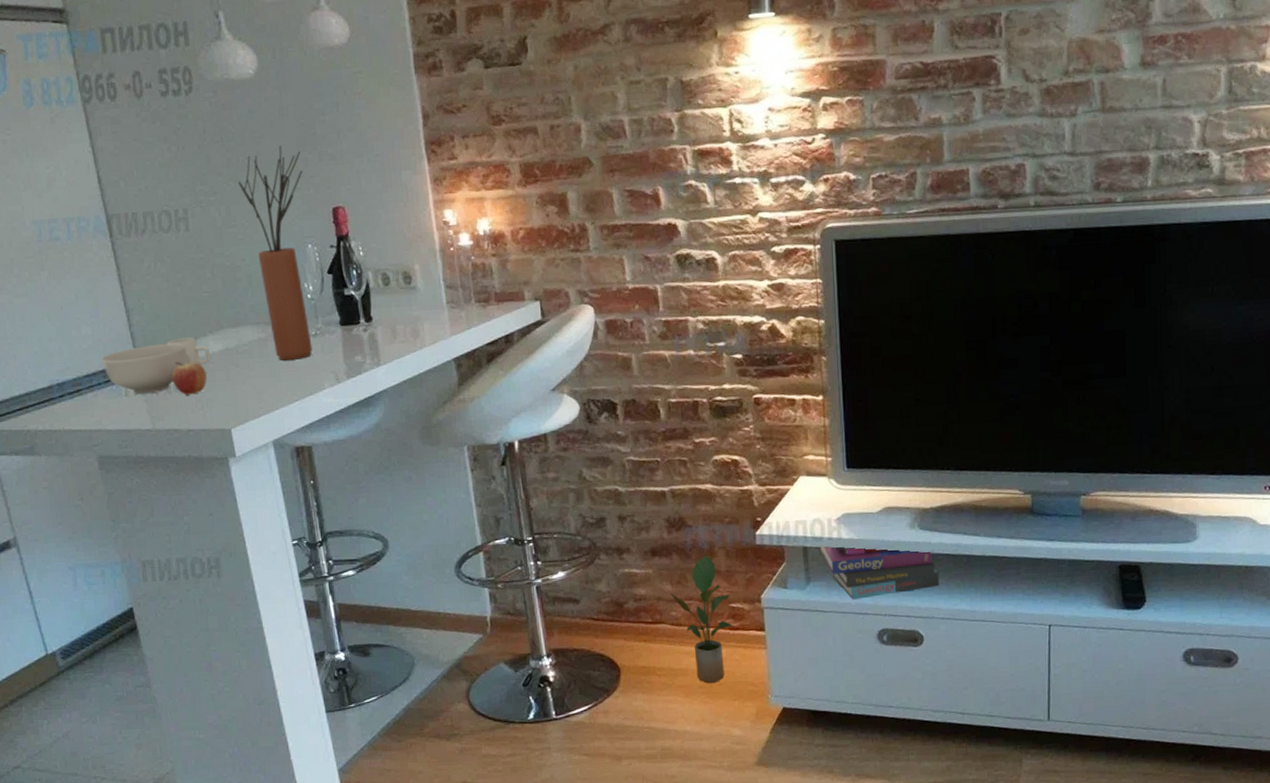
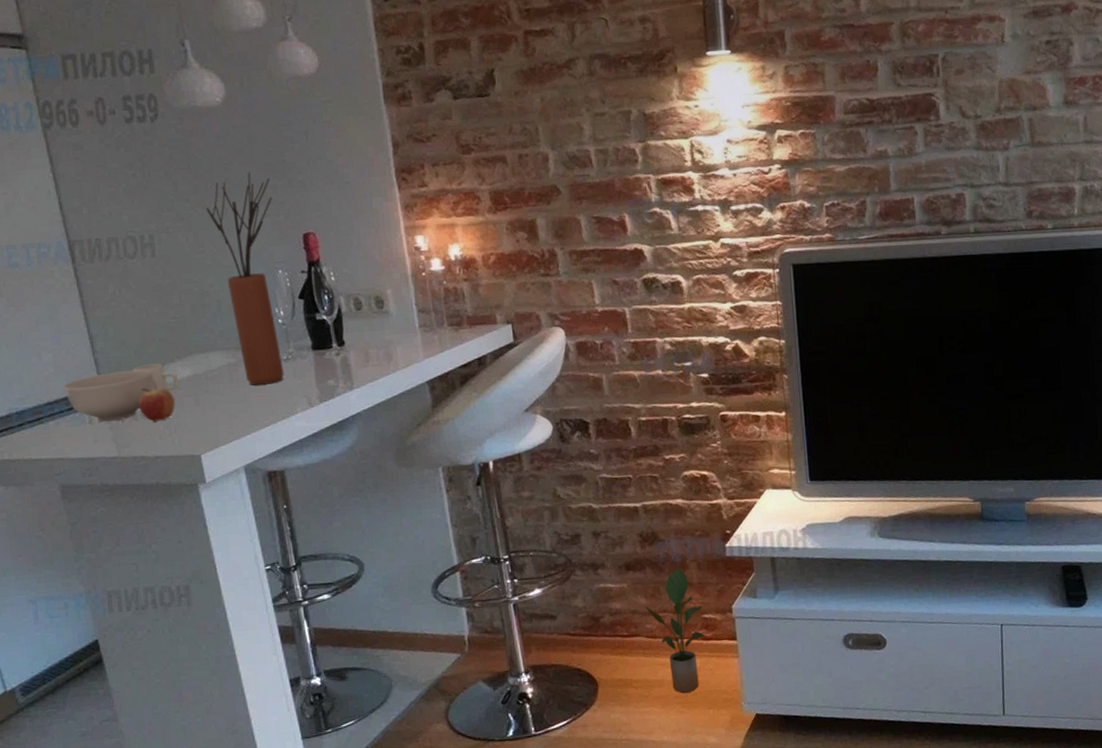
books: present [820,545,940,600] -> none [787,555,900,607]

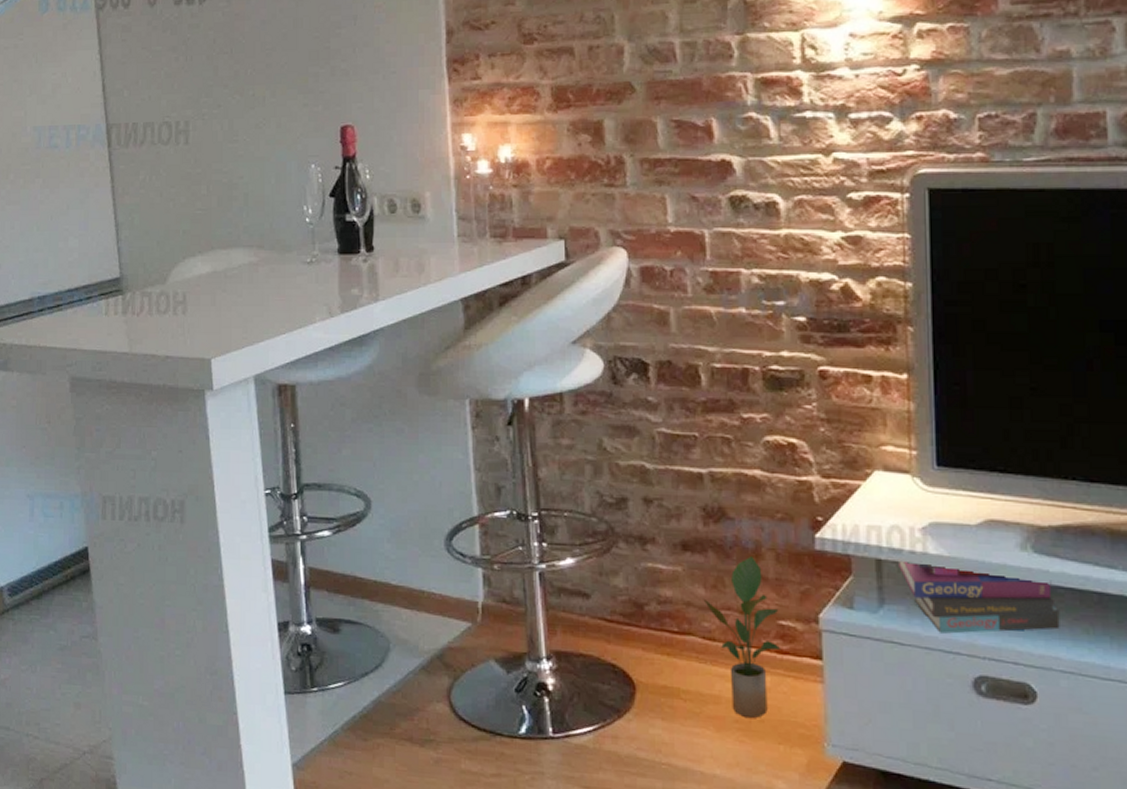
bowl: present [62,369,155,422] -> none [84,261,173,314]
mug: present [132,363,180,391] -> none [153,257,198,287]
fruit: present [138,388,175,422] -> none [155,282,191,319]
vase: present [206,171,284,386] -> none [244,58,313,288]
books: none [787,555,900,607] -> present [899,558,1060,634]

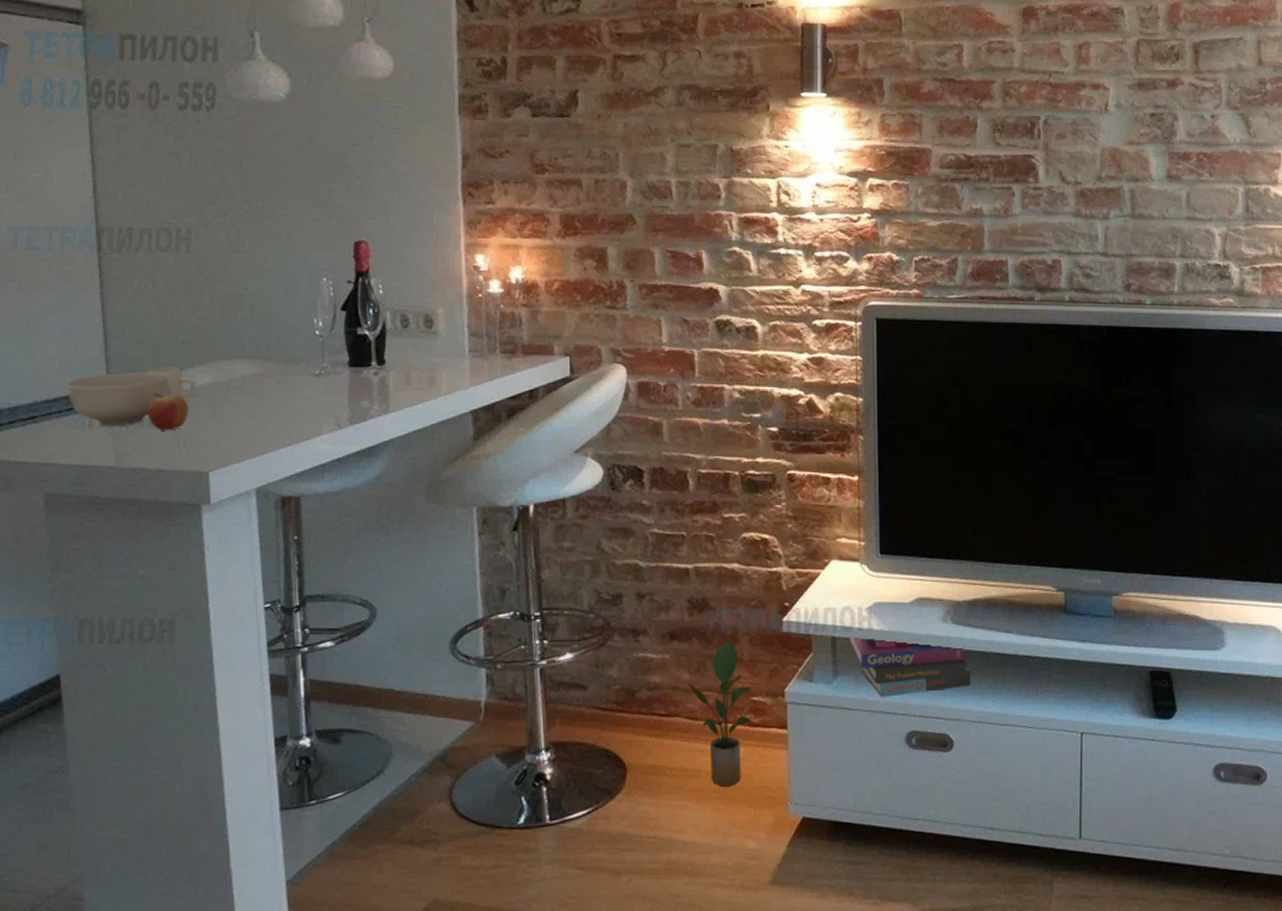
bowl: none [84,261,173,314] -> present [65,371,169,427]
mug: none [153,257,198,287] -> present [146,367,197,398]
fruit: none [155,282,191,319] -> present [147,393,189,431]

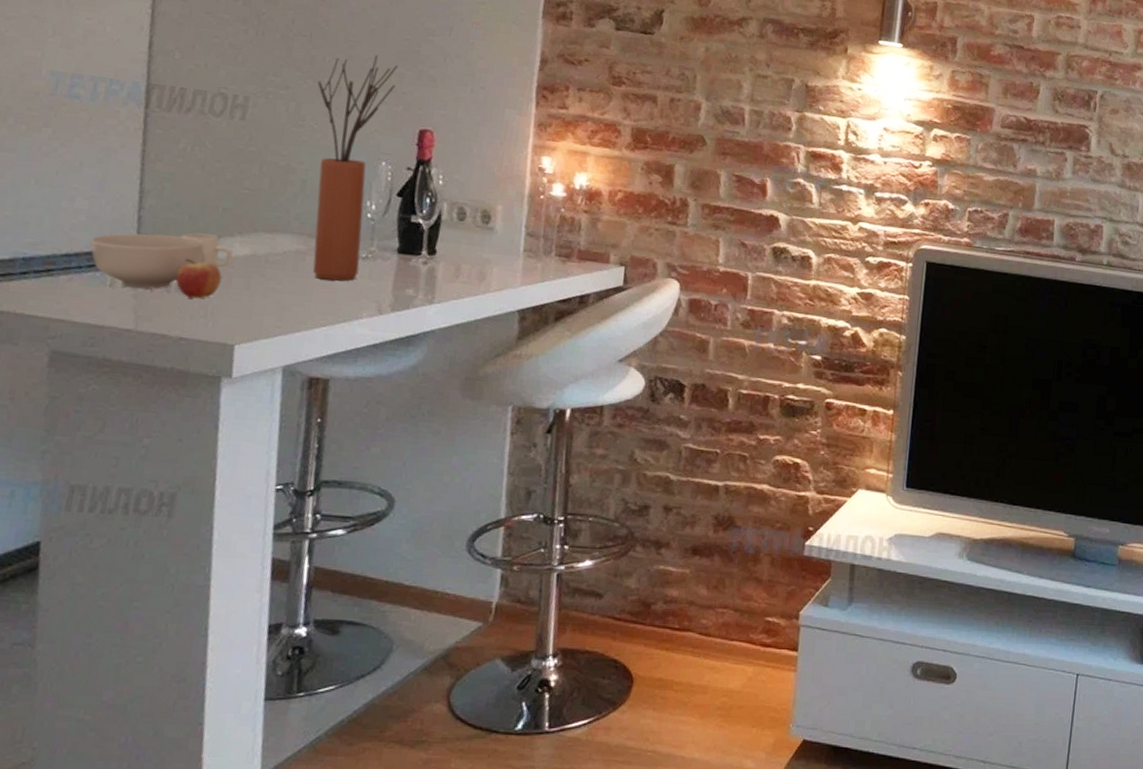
vase: none [253,172,327,400] -> present [312,54,399,281]
potted plant: present [687,640,753,786] -> none [704,560,768,705]
books: present [849,635,971,697] -> none [867,564,980,627]

